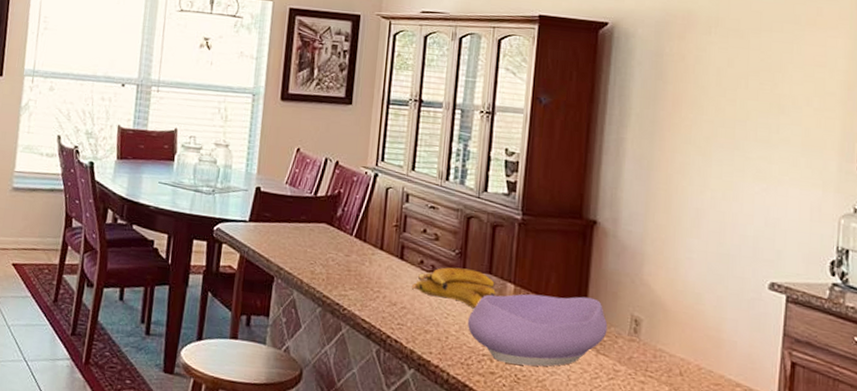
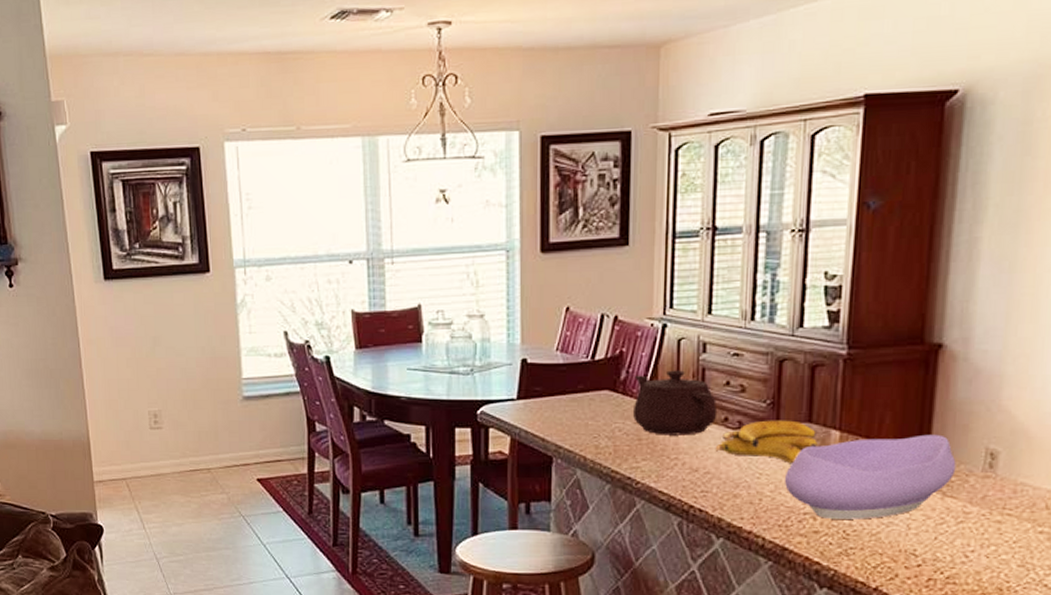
teapot: none [345,213,415,272] -> present [633,370,718,436]

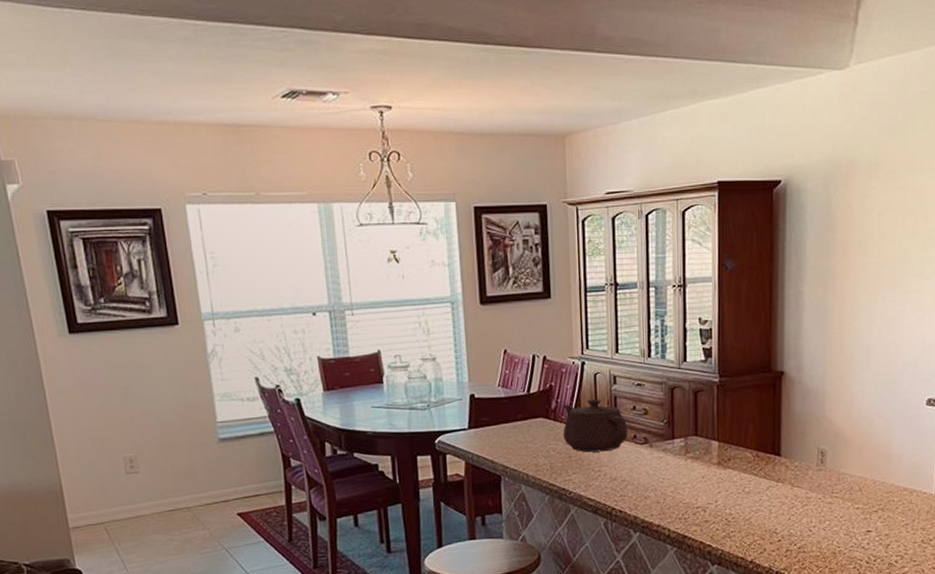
banana: present [715,420,817,463] -> none [628,435,703,469]
bowl: present [785,434,956,520] -> none [682,440,799,510]

